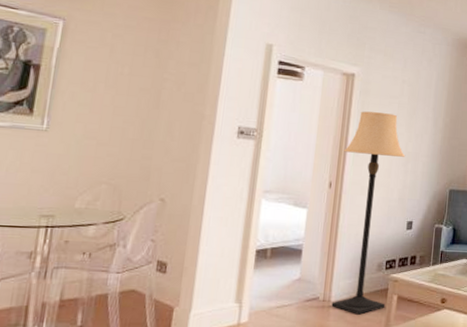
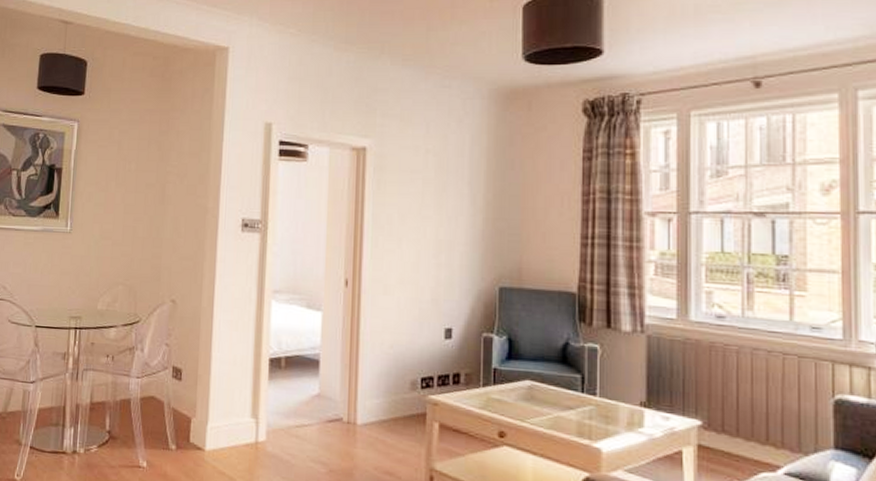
lamp: present [331,111,405,315] -> none [357,192,436,444]

